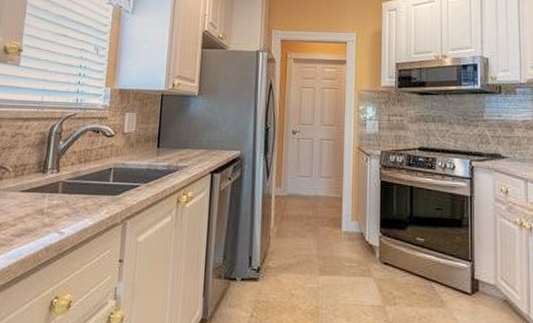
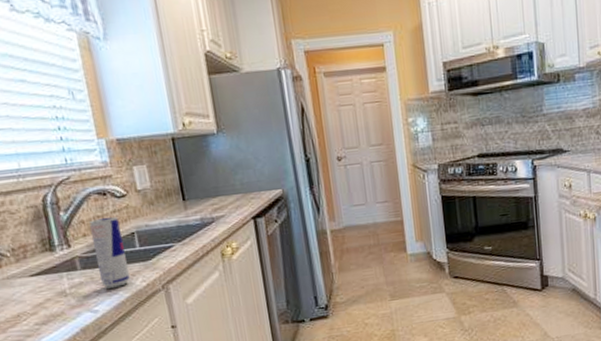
beverage can: none [74,151,102,215] -> present [89,217,130,289]

